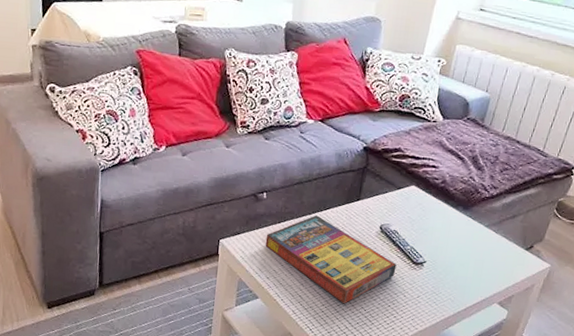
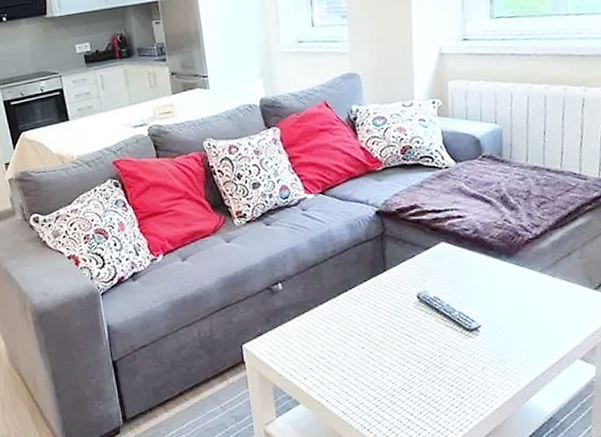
game compilation box: present [265,215,397,304] -> none [292,297,449,393]

